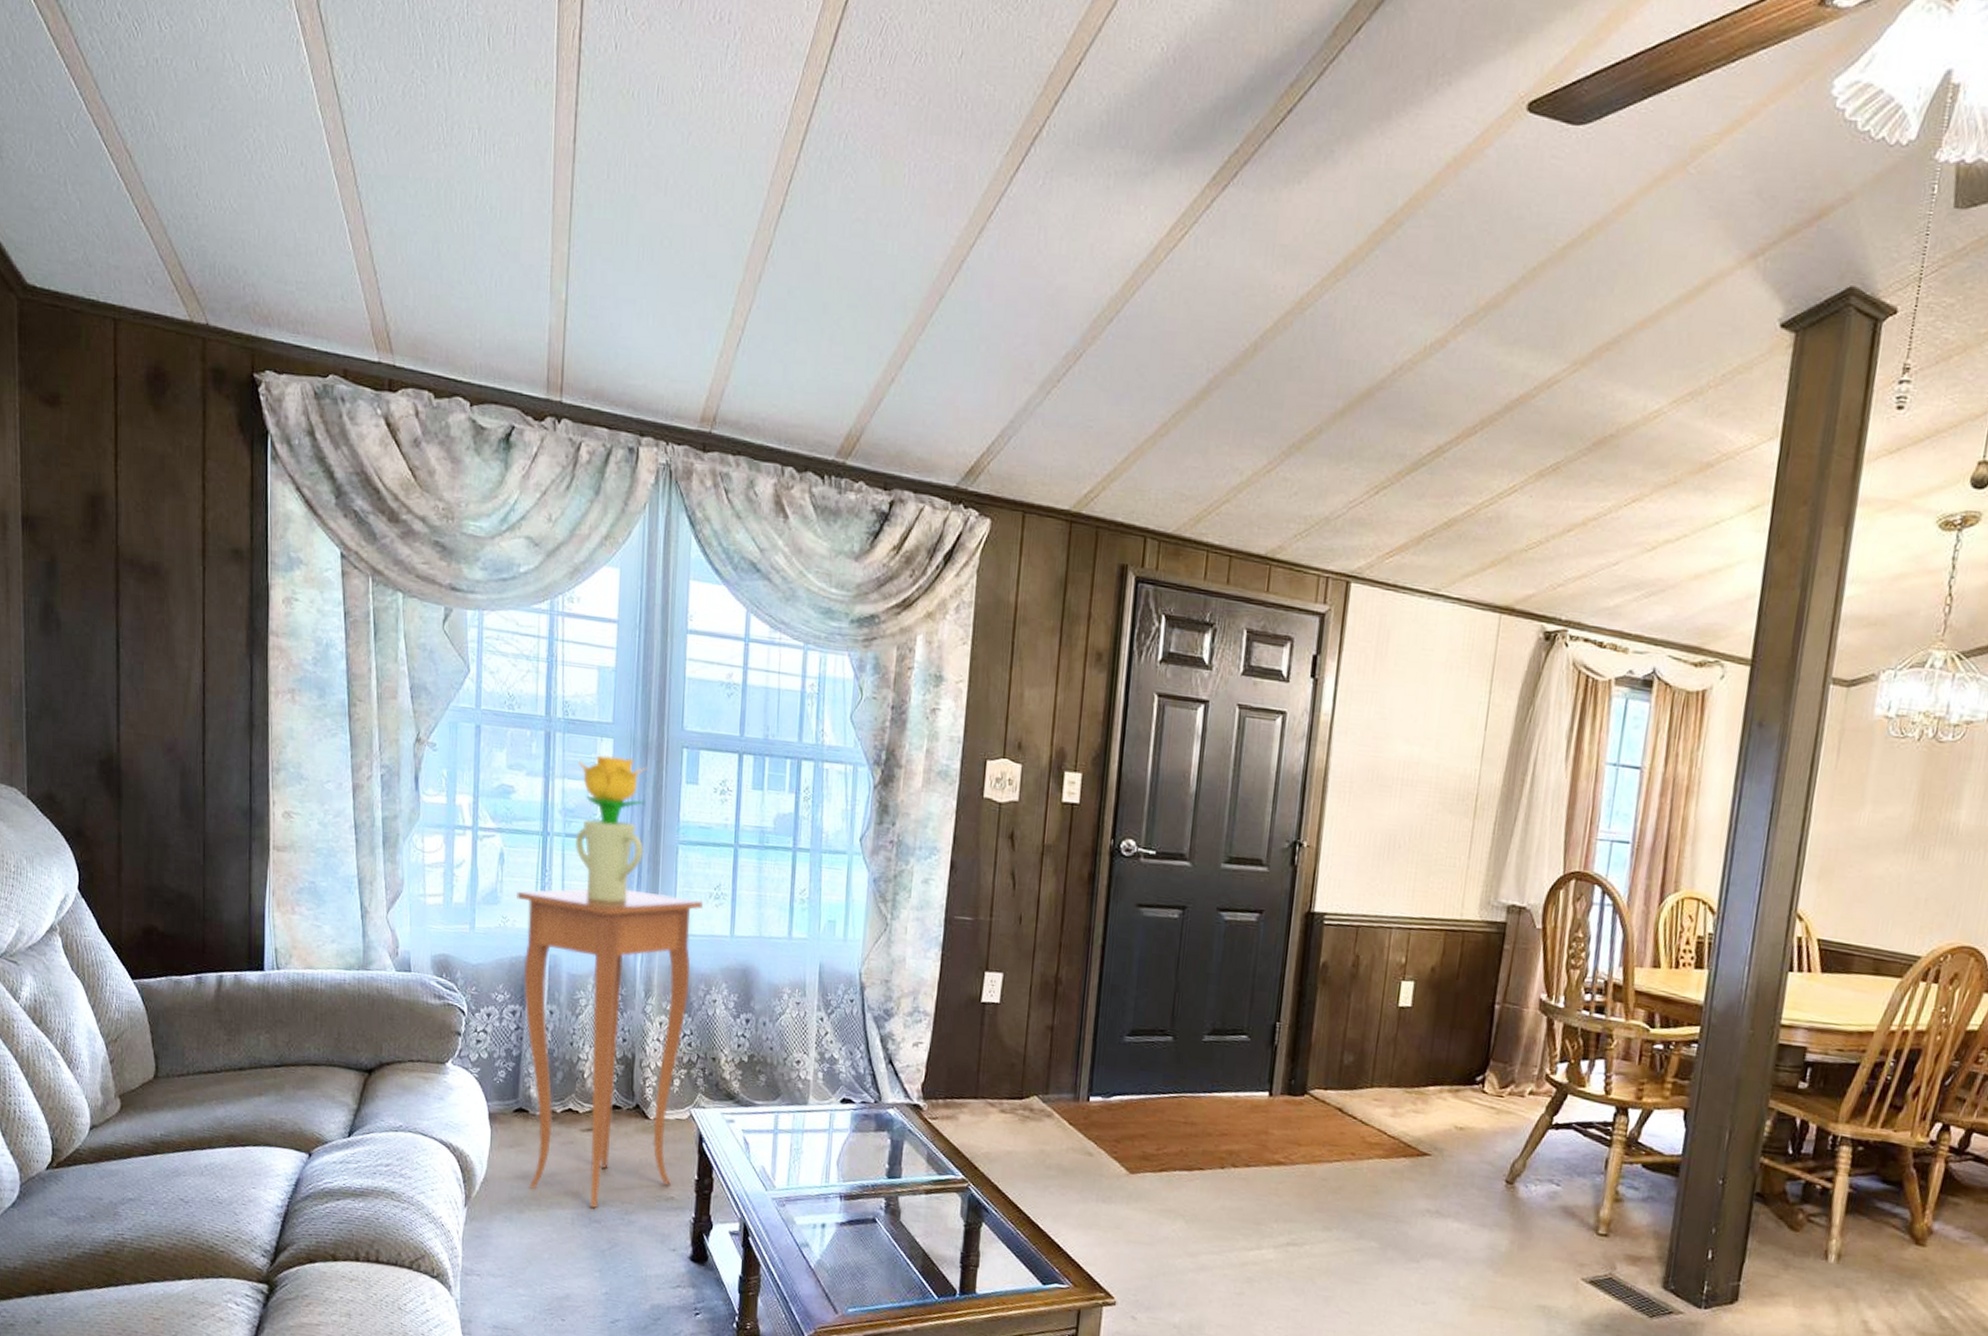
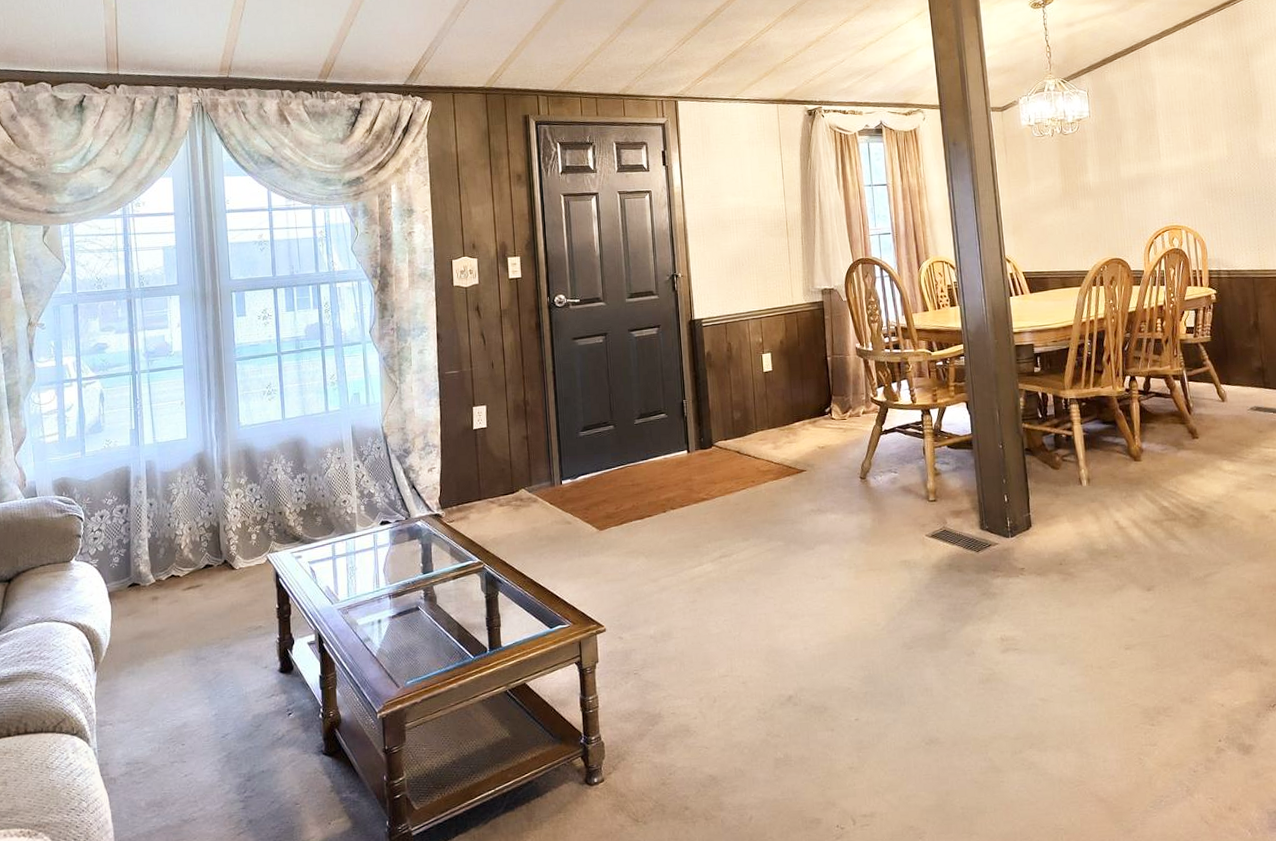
side table: present [515,888,704,1209] -> none [115,397,260,649]
potted flower: present [575,754,647,904] -> none [154,306,211,415]

